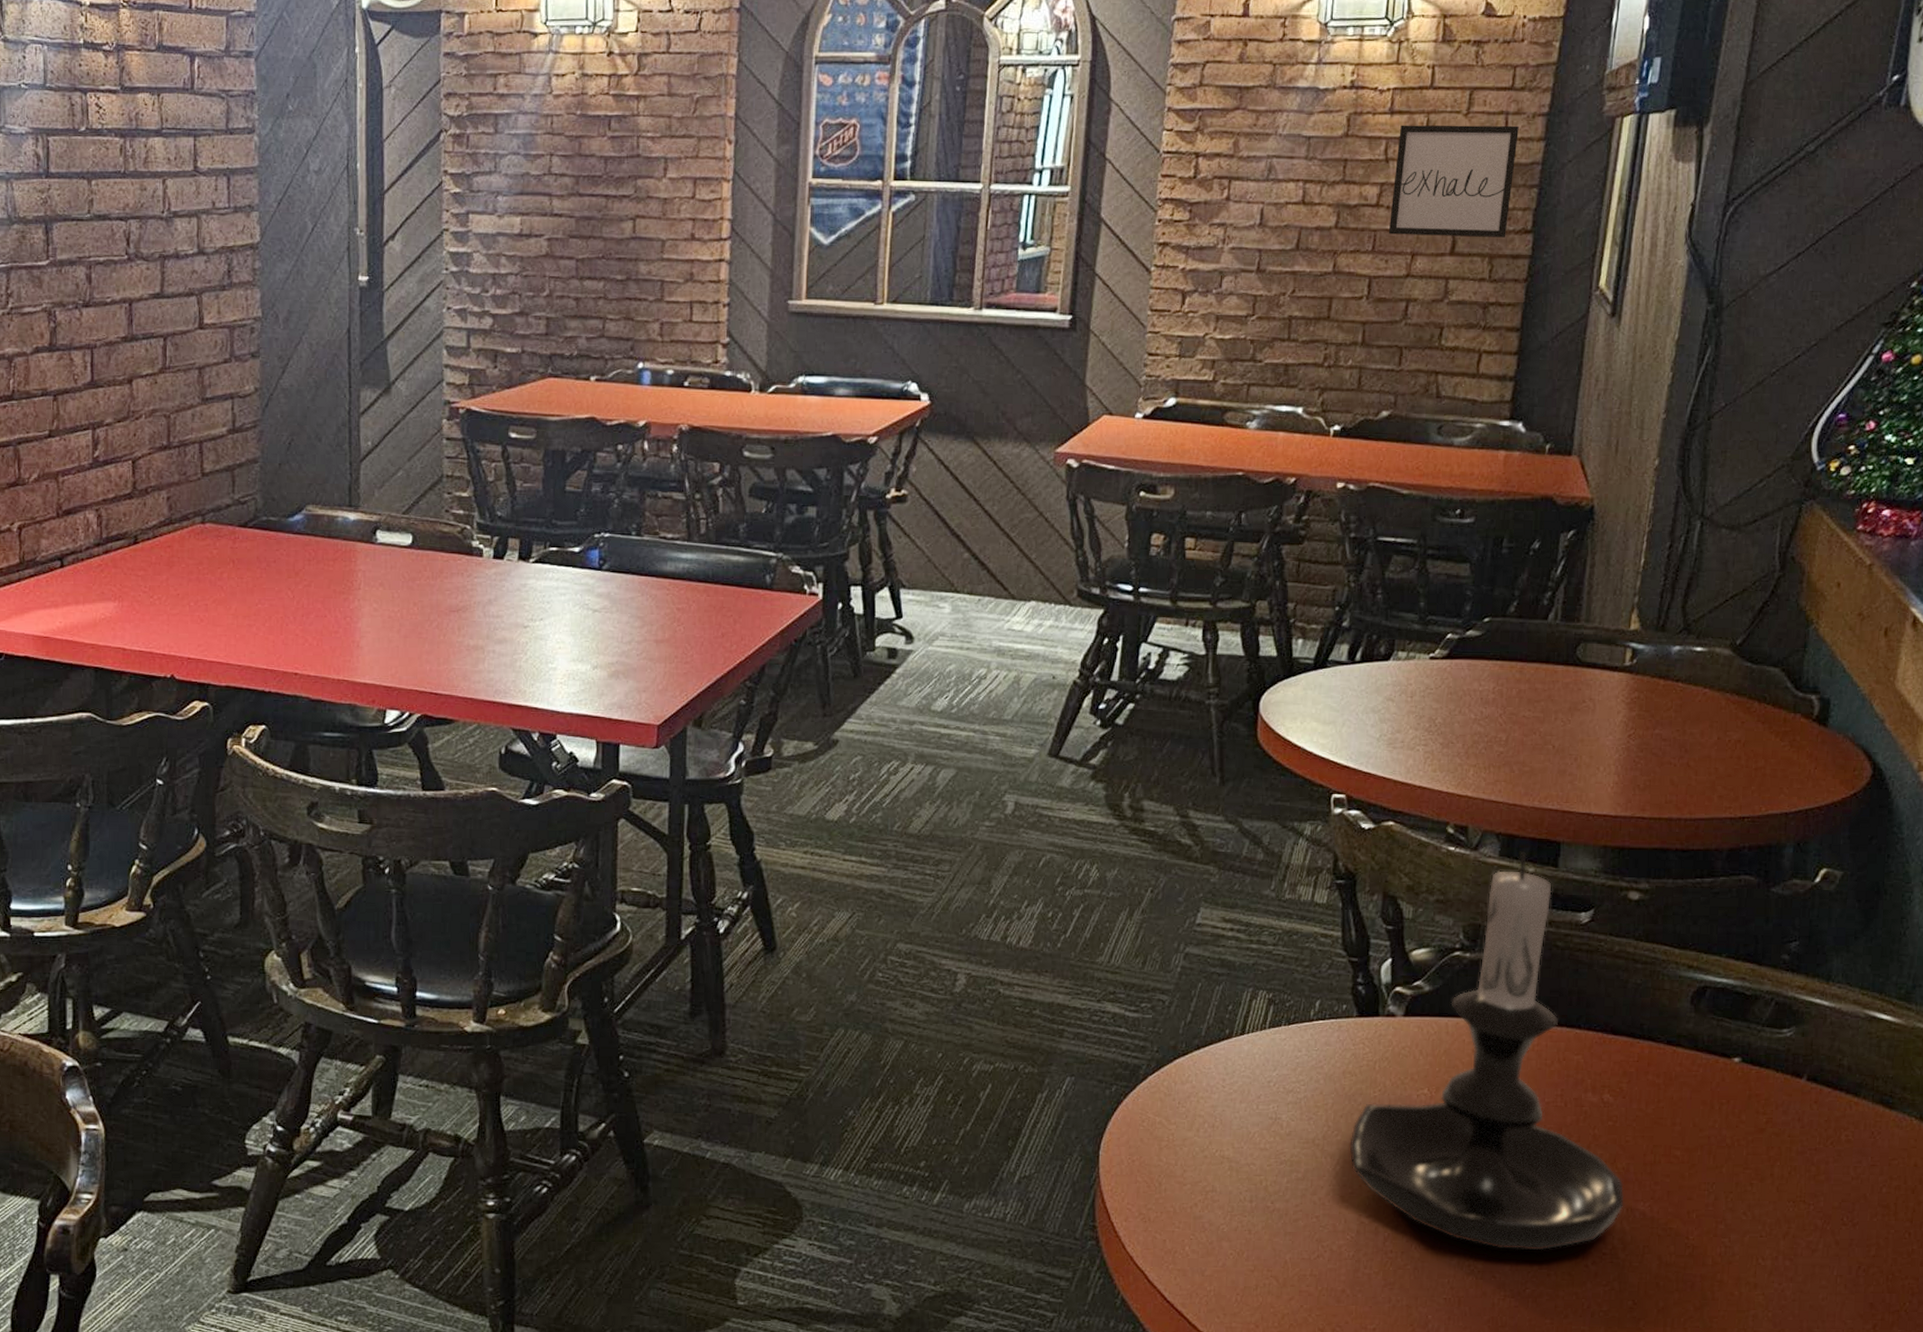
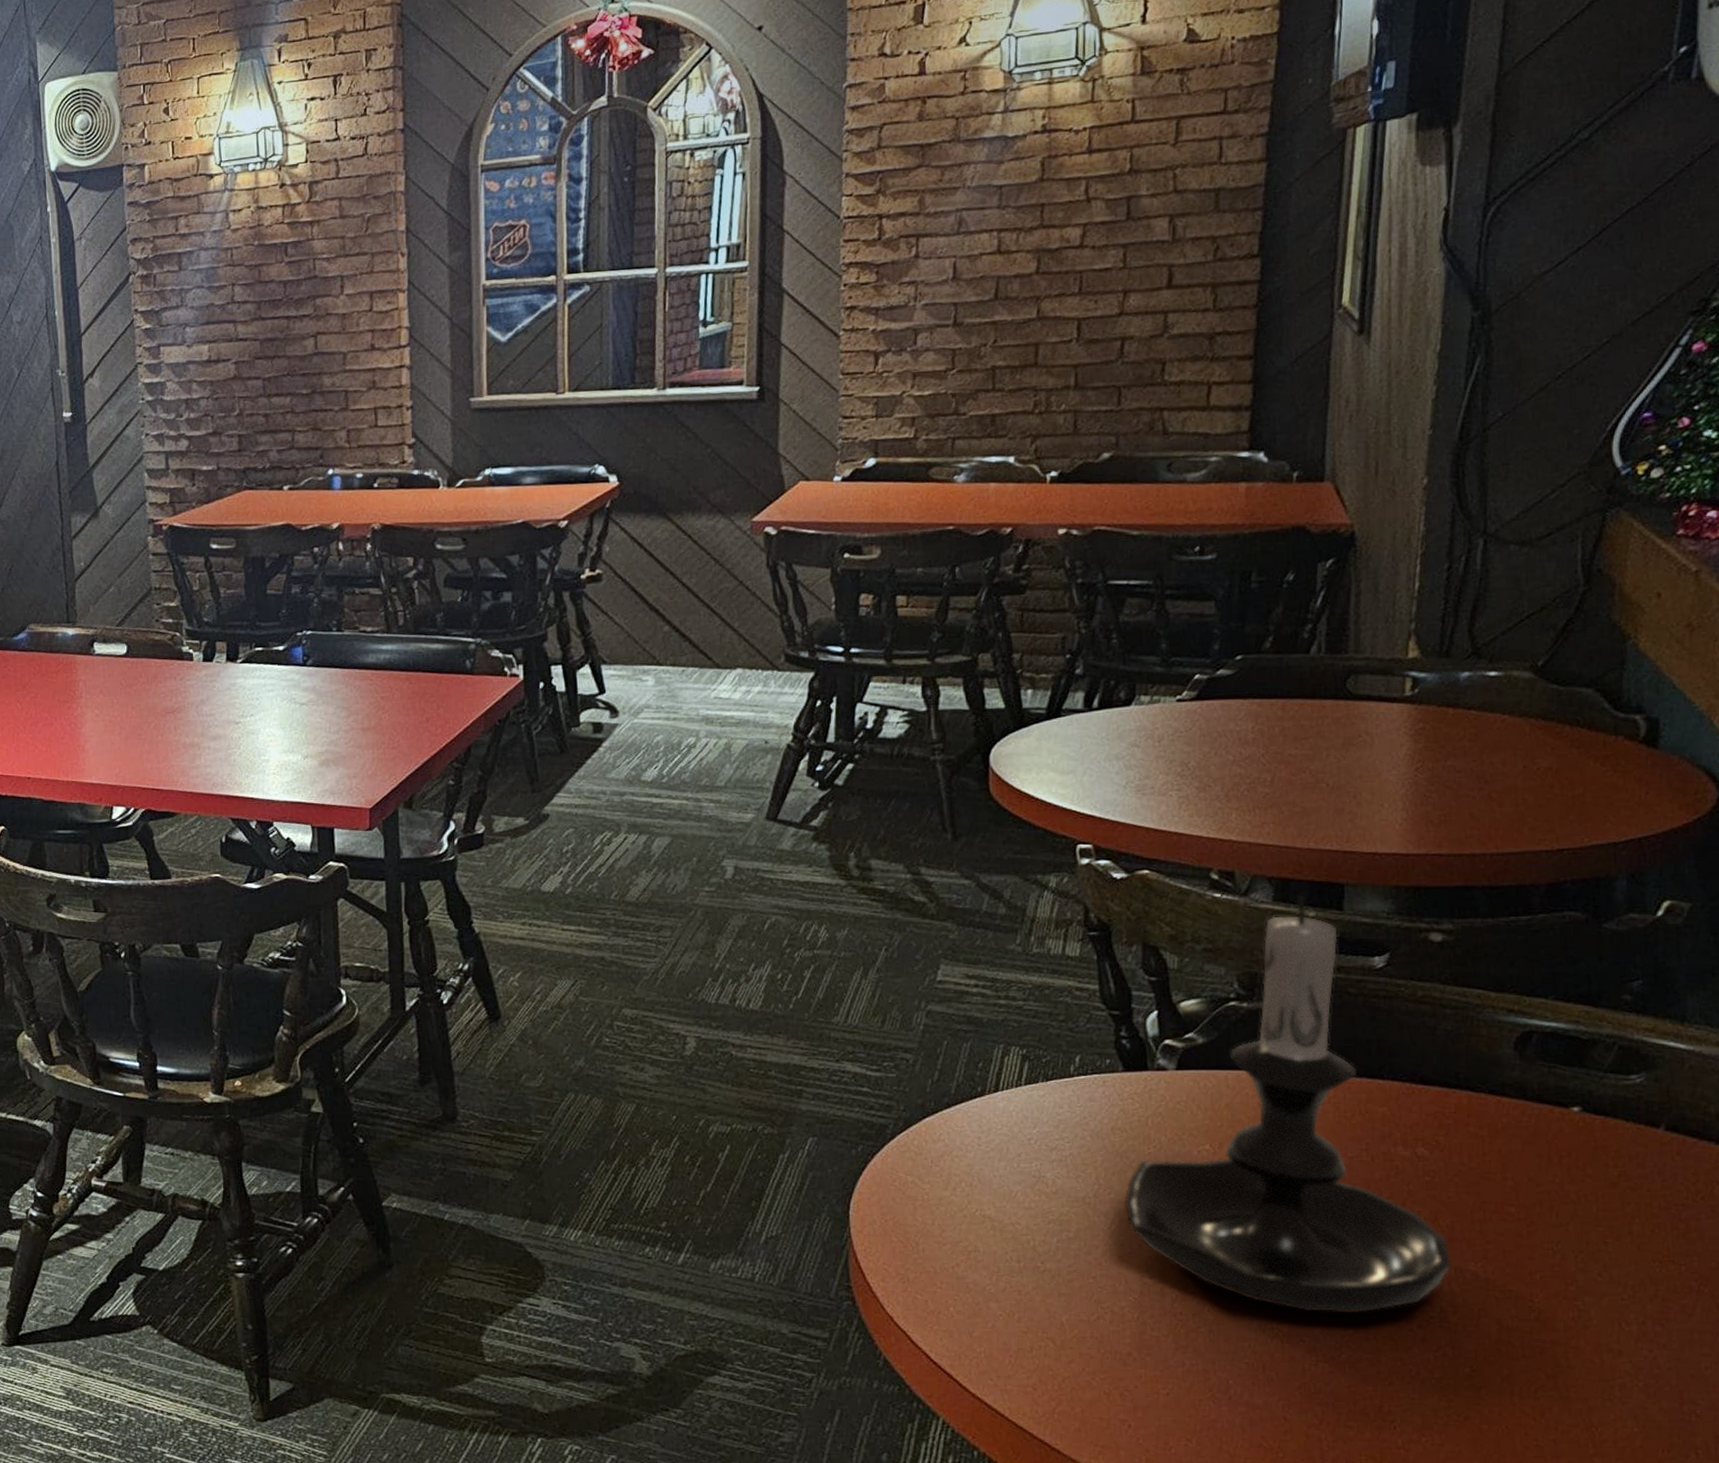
wall art: present [1388,125,1519,238] -> none [1095,149,1236,274]

